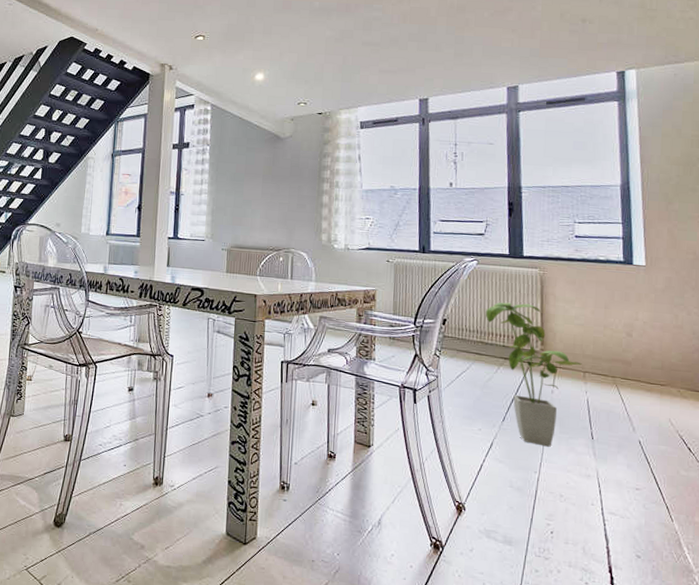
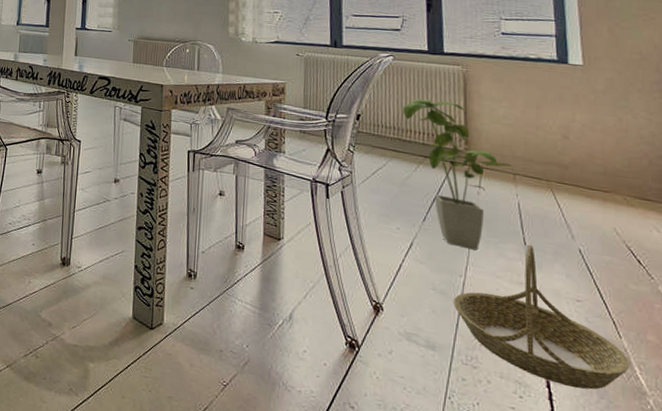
basket: none [529,438,680,572] -> present [454,244,630,390]

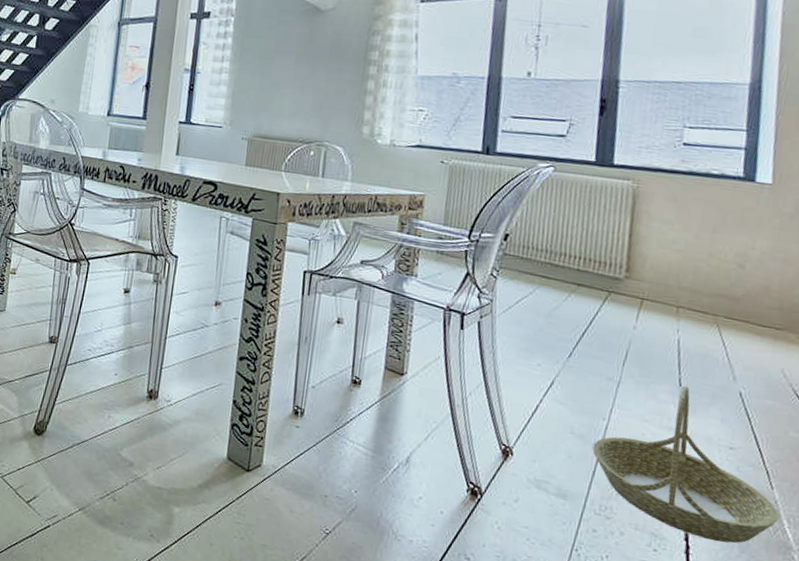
house plant: present [402,99,512,251] -> none [558,218,676,391]

